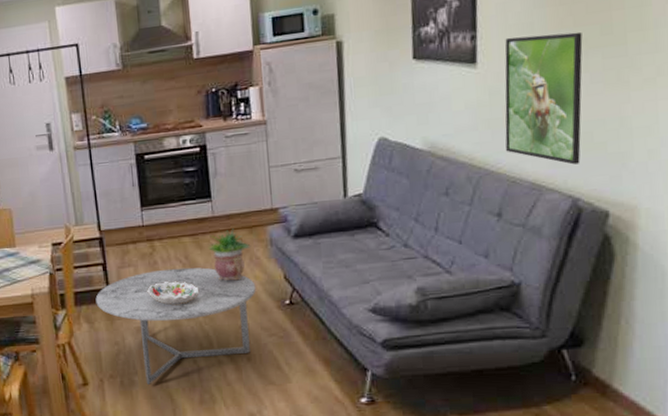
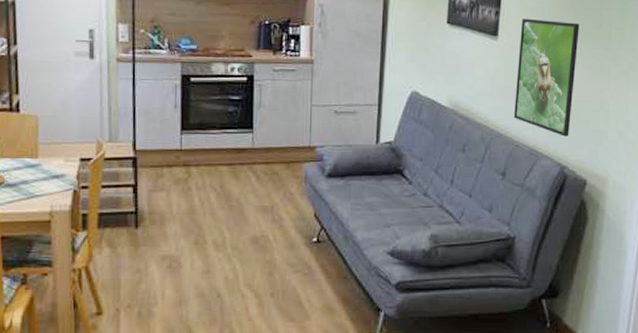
coffee table: present [95,267,256,384] -> none [121,197,287,316]
decorative bowl: present [147,281,199,305] -> none [177,210,231,234]
potted plant: present [208,228,251,281] -> none [244,162,286,215]

